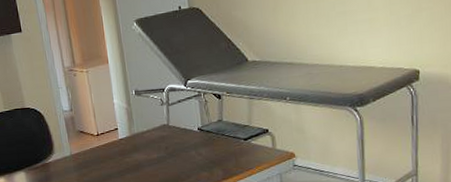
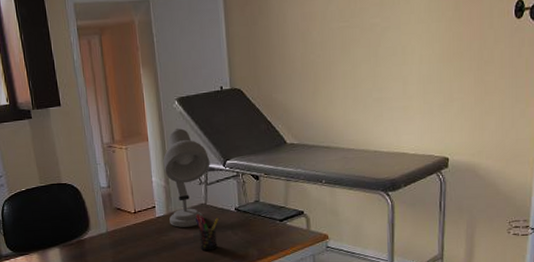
desk lamp: none [124,50,171,149] -> present [163,128,210,228]
pen holder: none [159,135,182,173] -> present [196,215,219,252]

